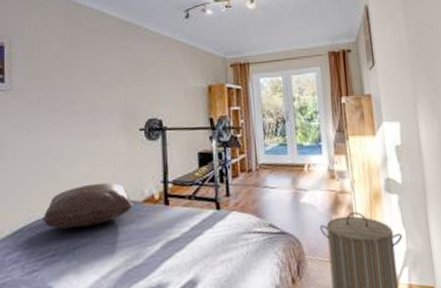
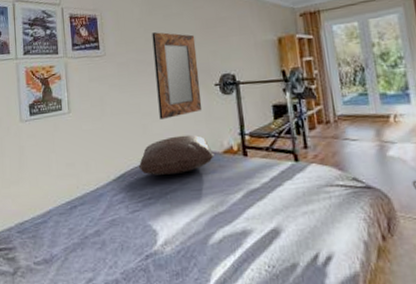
home mirror: none [72,69,124,165] -> present [152,32,202,119]

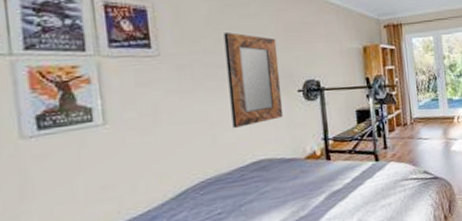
pillow: present [138,134,214,175] -> none [205,142,296,189]

